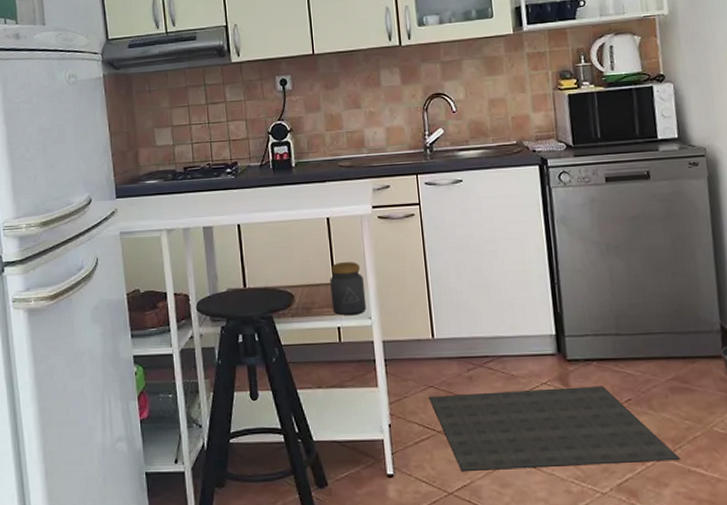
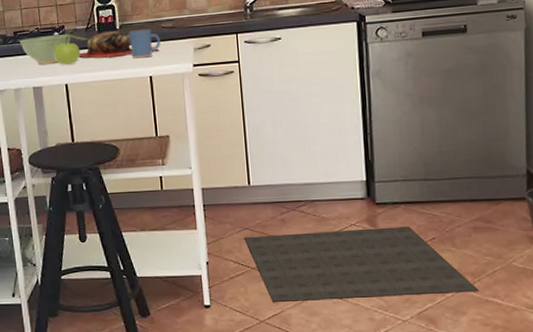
bowl: none [190,171,244,204] -> present [19,34,71,66]
fruit: none [225,172,262,205] -> present [53,35,88,66]
cutting board: none [252,168,337,198] -> present [78,30,160,59]
mug: none [304,167,338,199] -> present [128,29,161,59]
jar: present [330,262,367,316] -> none [152,117,187,166]

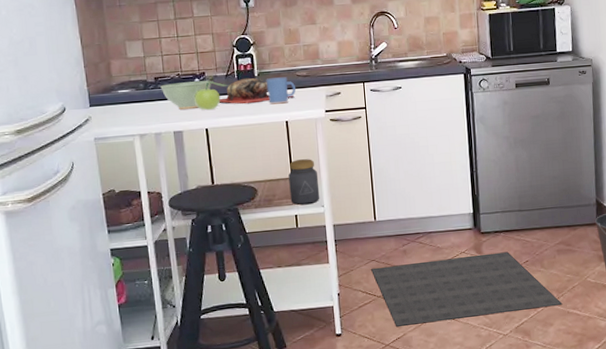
jar: none [152,117,187,166] -> present [288,159,320,205]

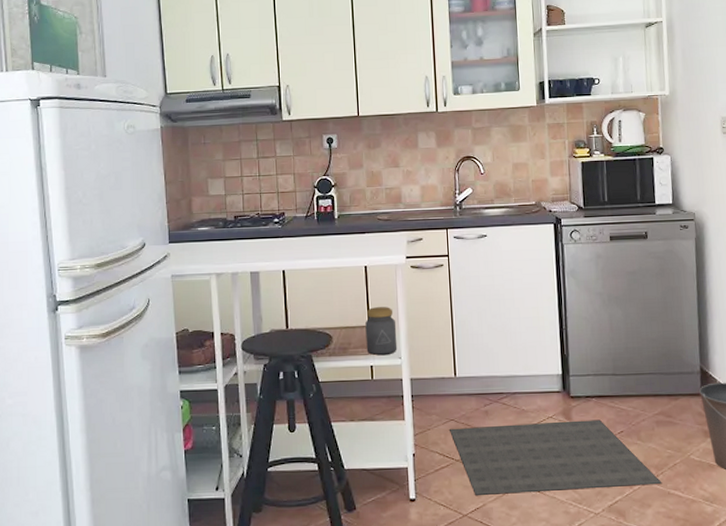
bowl: present [160,80,211,111] -> none [239,221,290,251]
fruit: present [193,81,228,111] -> none [272,222,307,252]
cutting board: present [218,77,295,105] -> none [297,219,375,247]
mug: present [266,77,296,105] -> none [346,220,376,248]

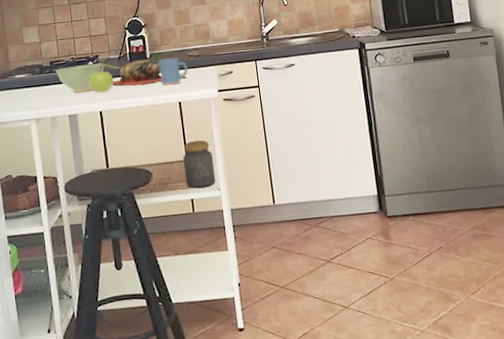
bowl: none [239,221,290,251] -> present [55,63,105,94]
fruit: none [272,222,307,252] -> present [87,64,121,94]
cutting board: none [297,219,375,247] -> present [112,59,187,87]
mug: none [346,220,376,248] -> present [158,57,188,86]
doormat: present [450,419,662,495] -> none [272,237,484,321]

